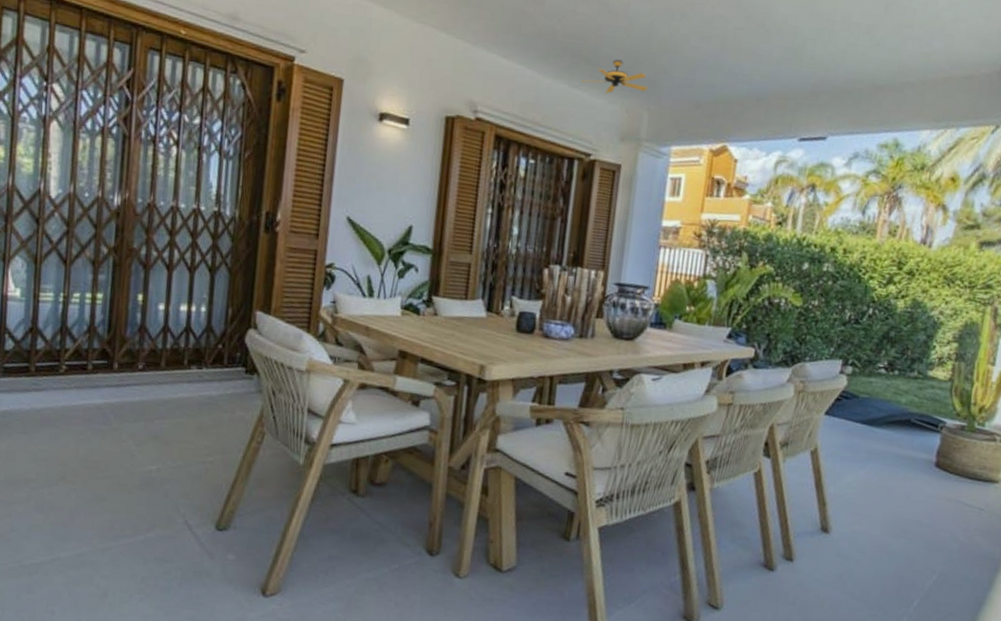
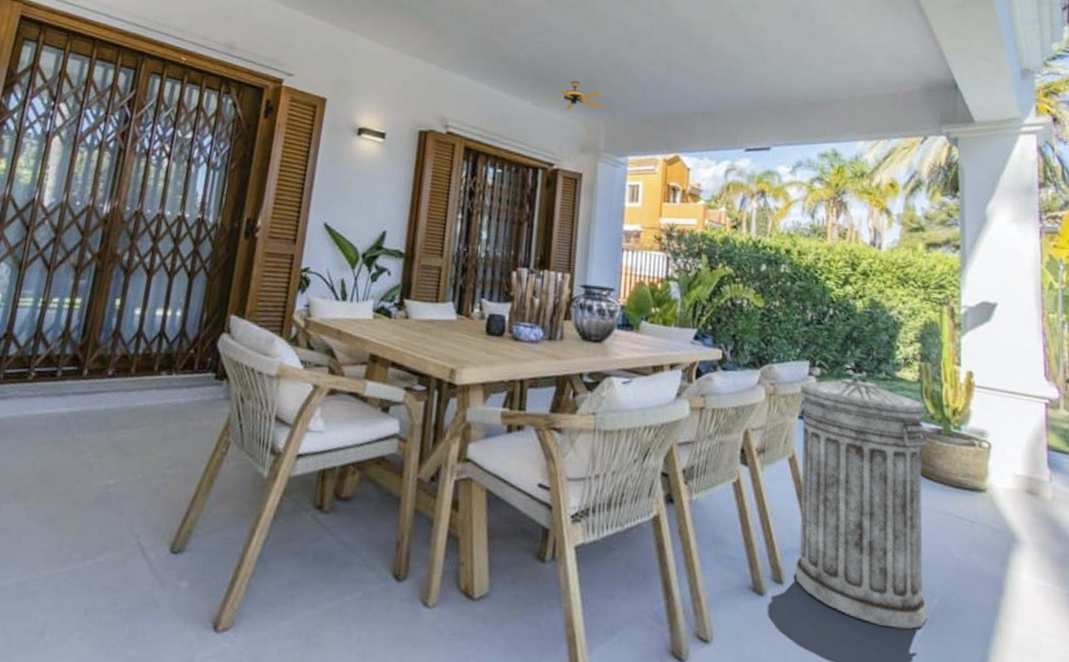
trash can: none [805,372,953,600] -> present [795,373,928,630]

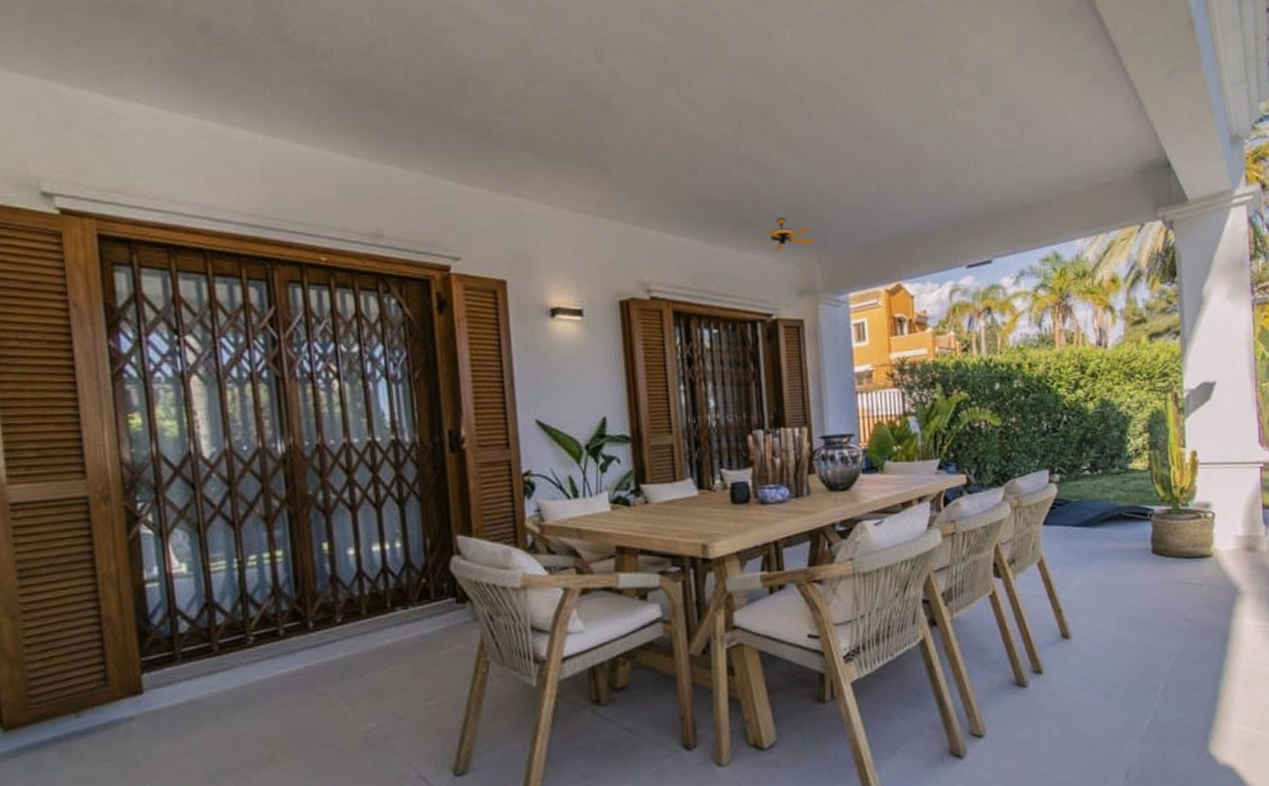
trash can: present [795,373,928,630] -> none [1042,472,1167,689]

